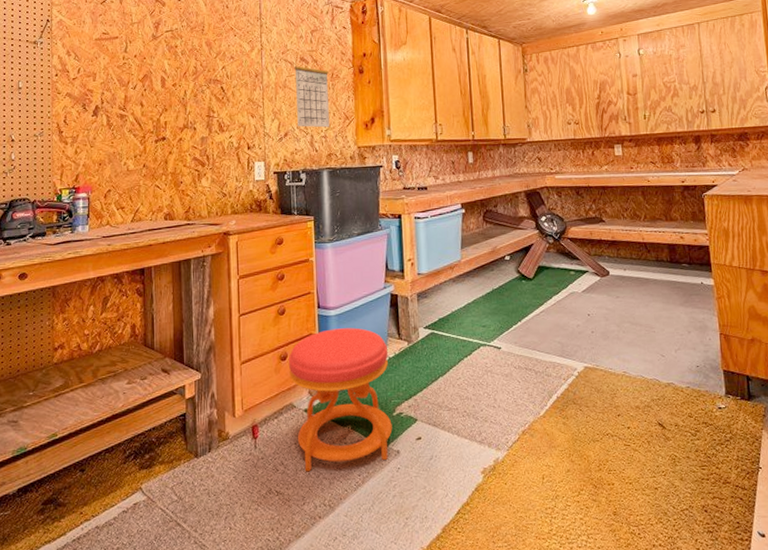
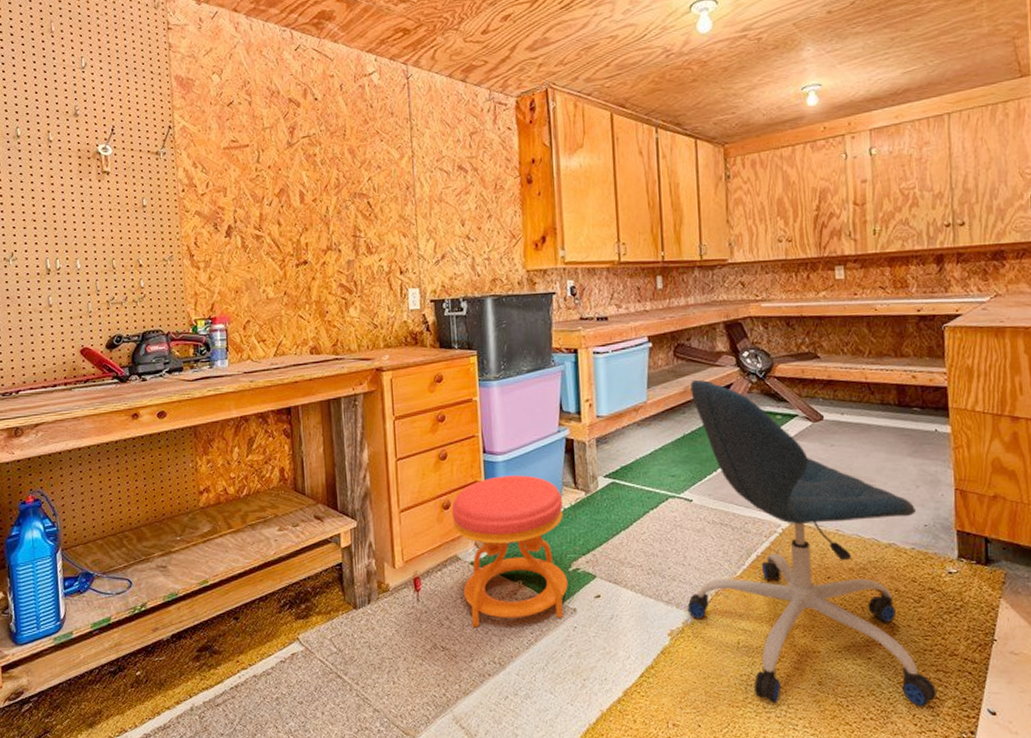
calendar: present [294,56,330,128] -> none [451,164,493,249]
office chair: none [497,240,714,535] -> present [687,379,936,708]

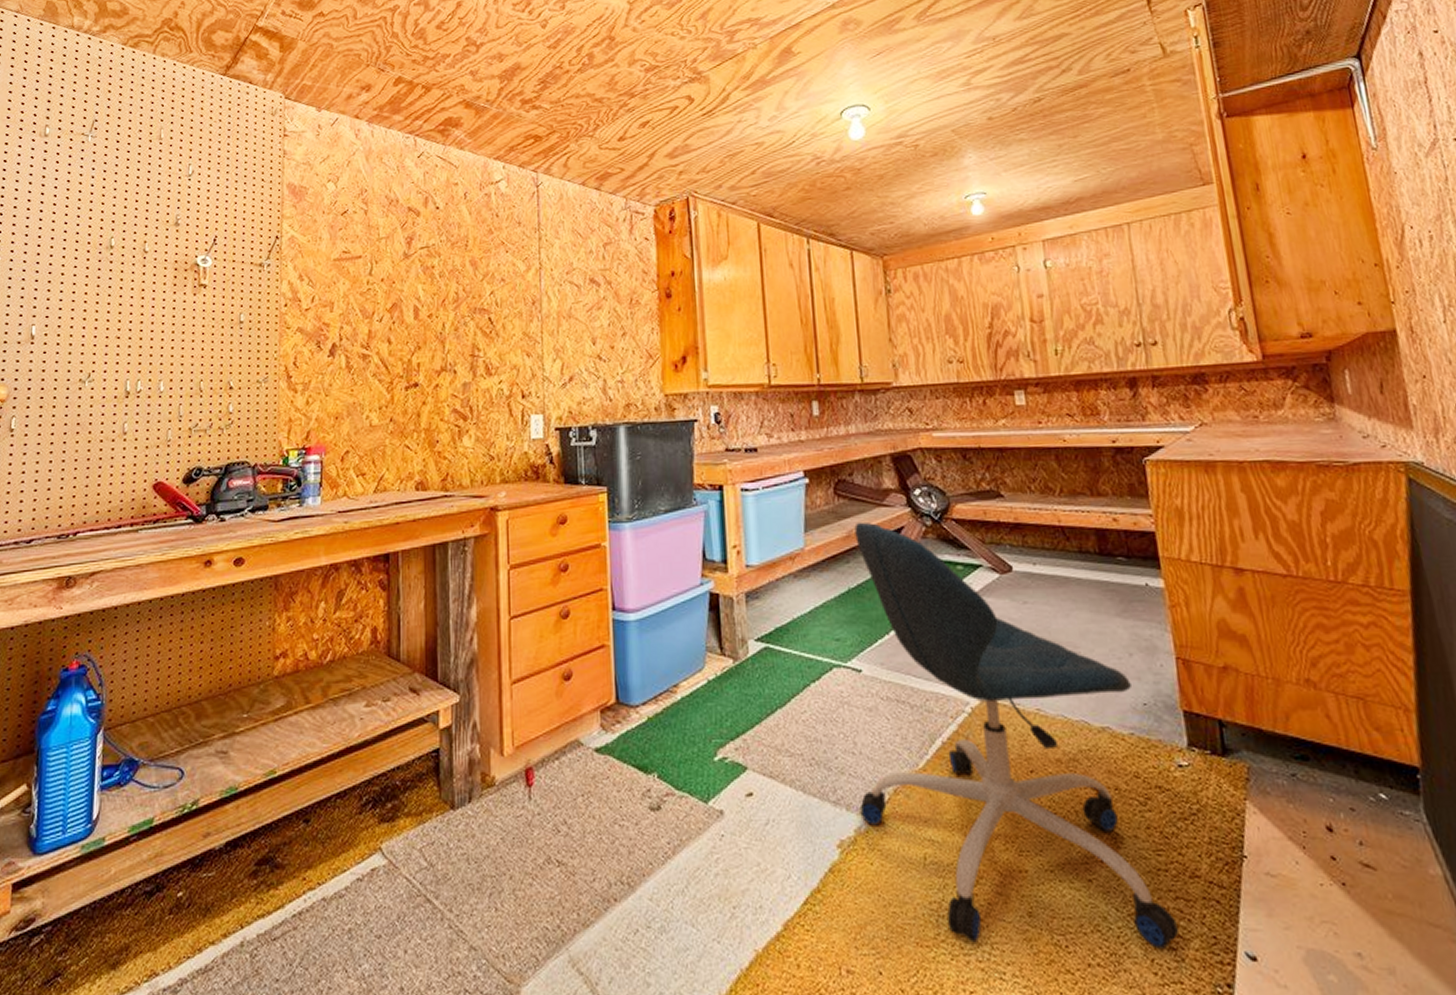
stool: present [451,475,568,628] -> none [573,638,714,836]

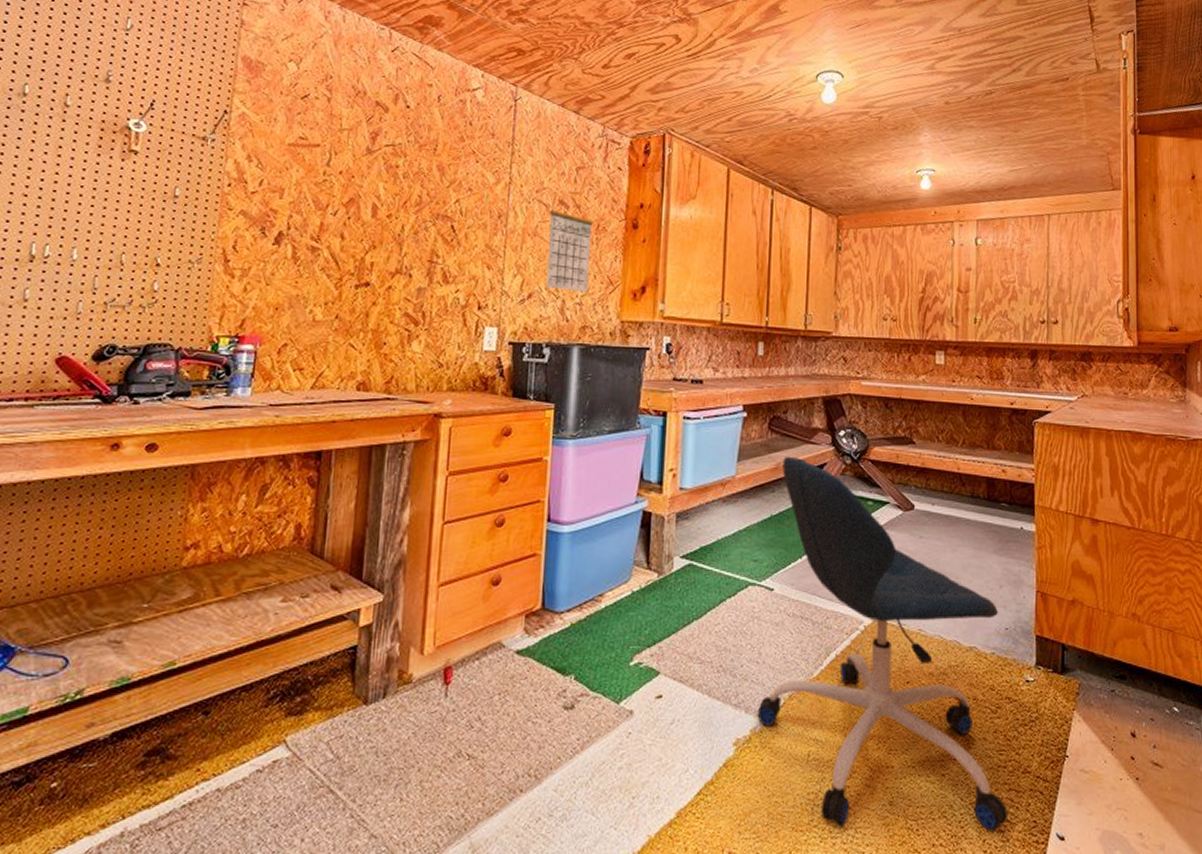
calendar: none [582,277,628,370] -> present [546,199,593,293]

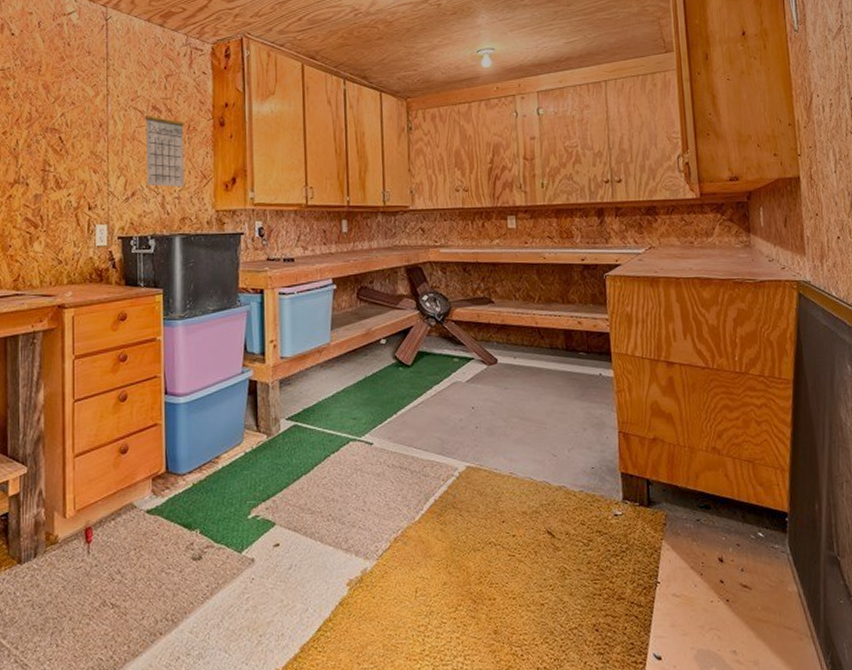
office chair: present [757,456,1007,833] -> none [366,322,606,656]

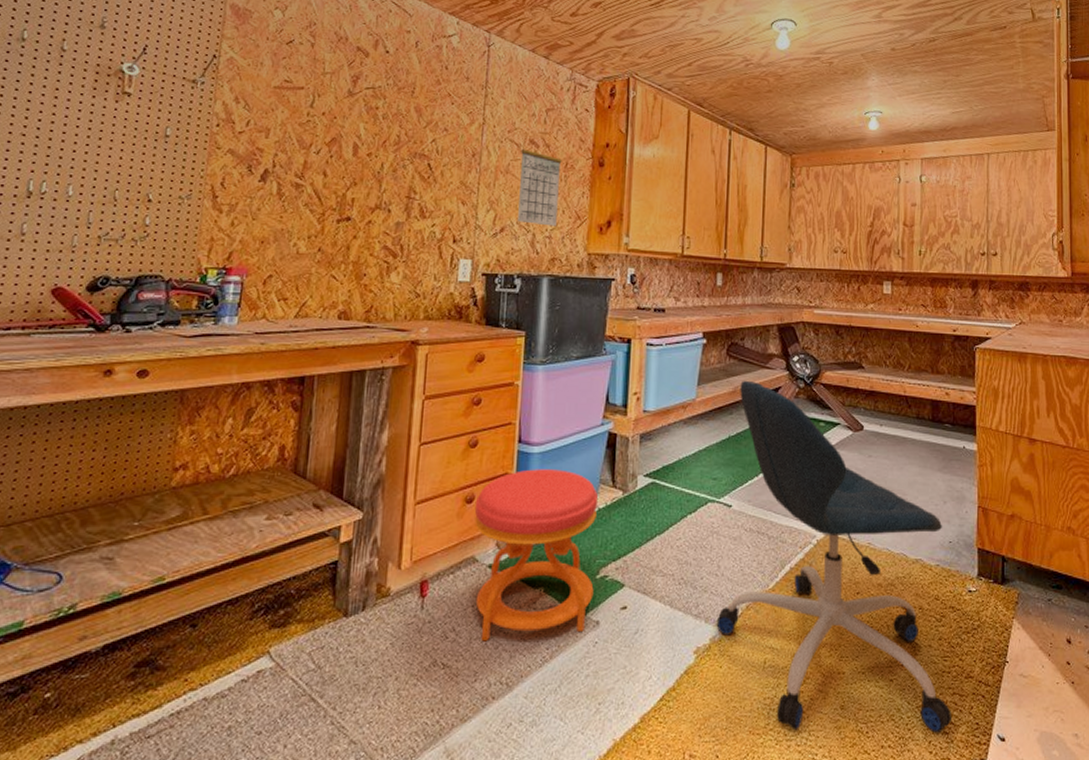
stool: none [129,417,247,582] -> present [474,469,599,642]
office chair: none [366,322,606,656] -> present [716,380,951,734]

